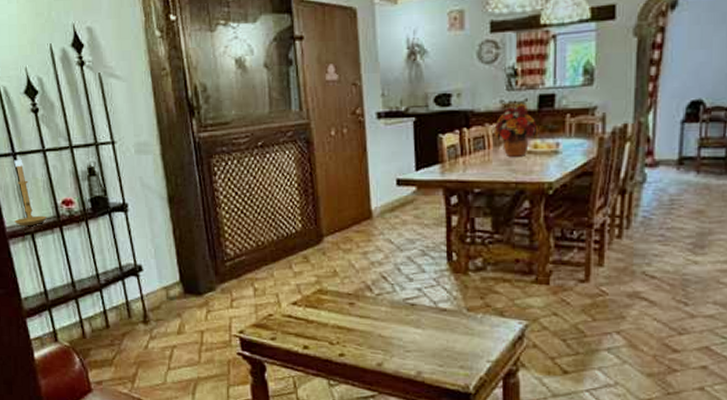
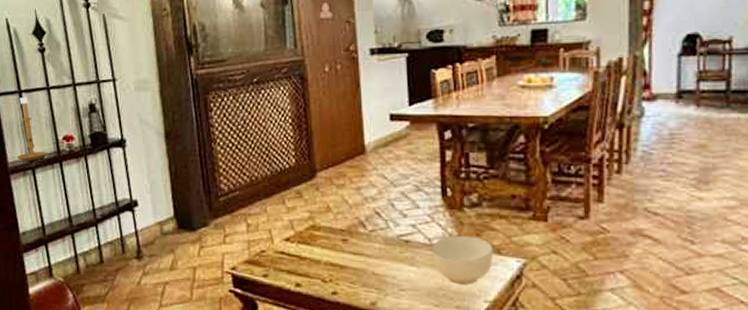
bowl: none [437,298,497,345] -> present [432,235,494,284]
flower arrangement: present [494,103,539,158] -> none [487,38,533,92]

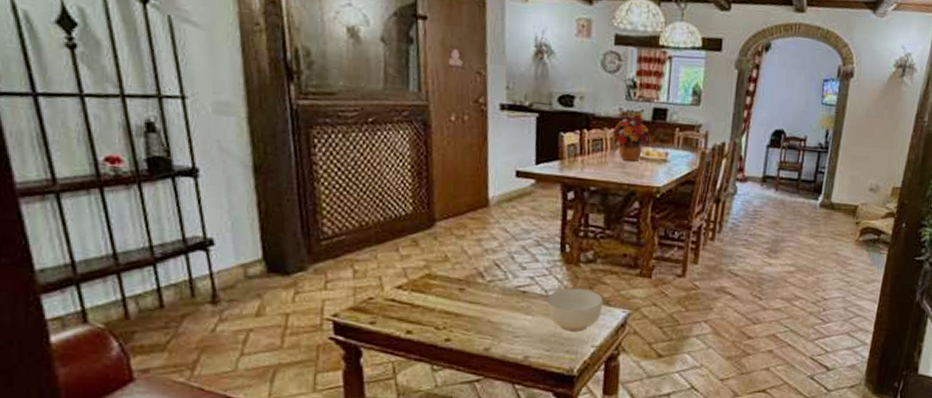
candle holder: present [16,96,48,162] -> none [29,101,81,184]
flower arrangement: none [487,38,533,92] -> present [611,113,652,162]

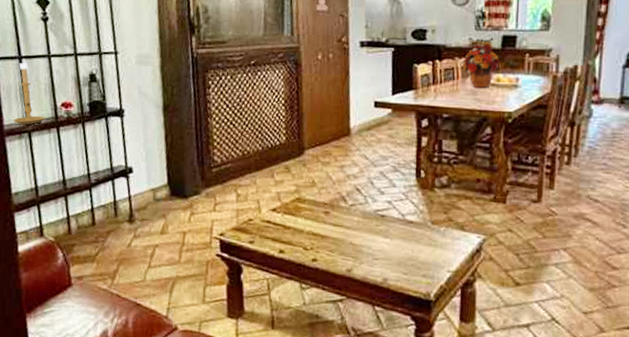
candle holder: none [29,101,81,184] -> present [13,62,45,126]
bowl: present [547,287,604,332] -> none [404,212,459,256]

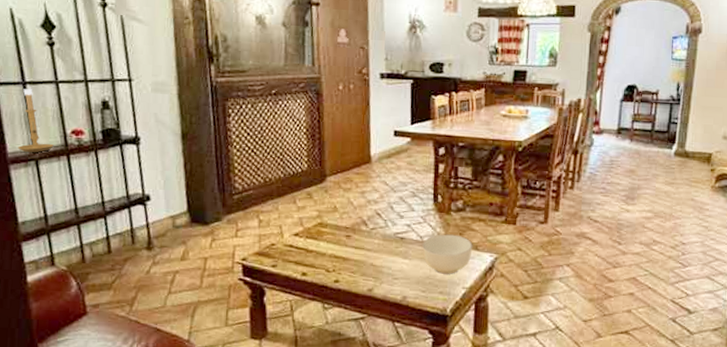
bowl: none [404,212,459,256] -> present [422,234,473,274]
flower arrangement: present [462,42,502,89] -> none [477,76,513,119]

